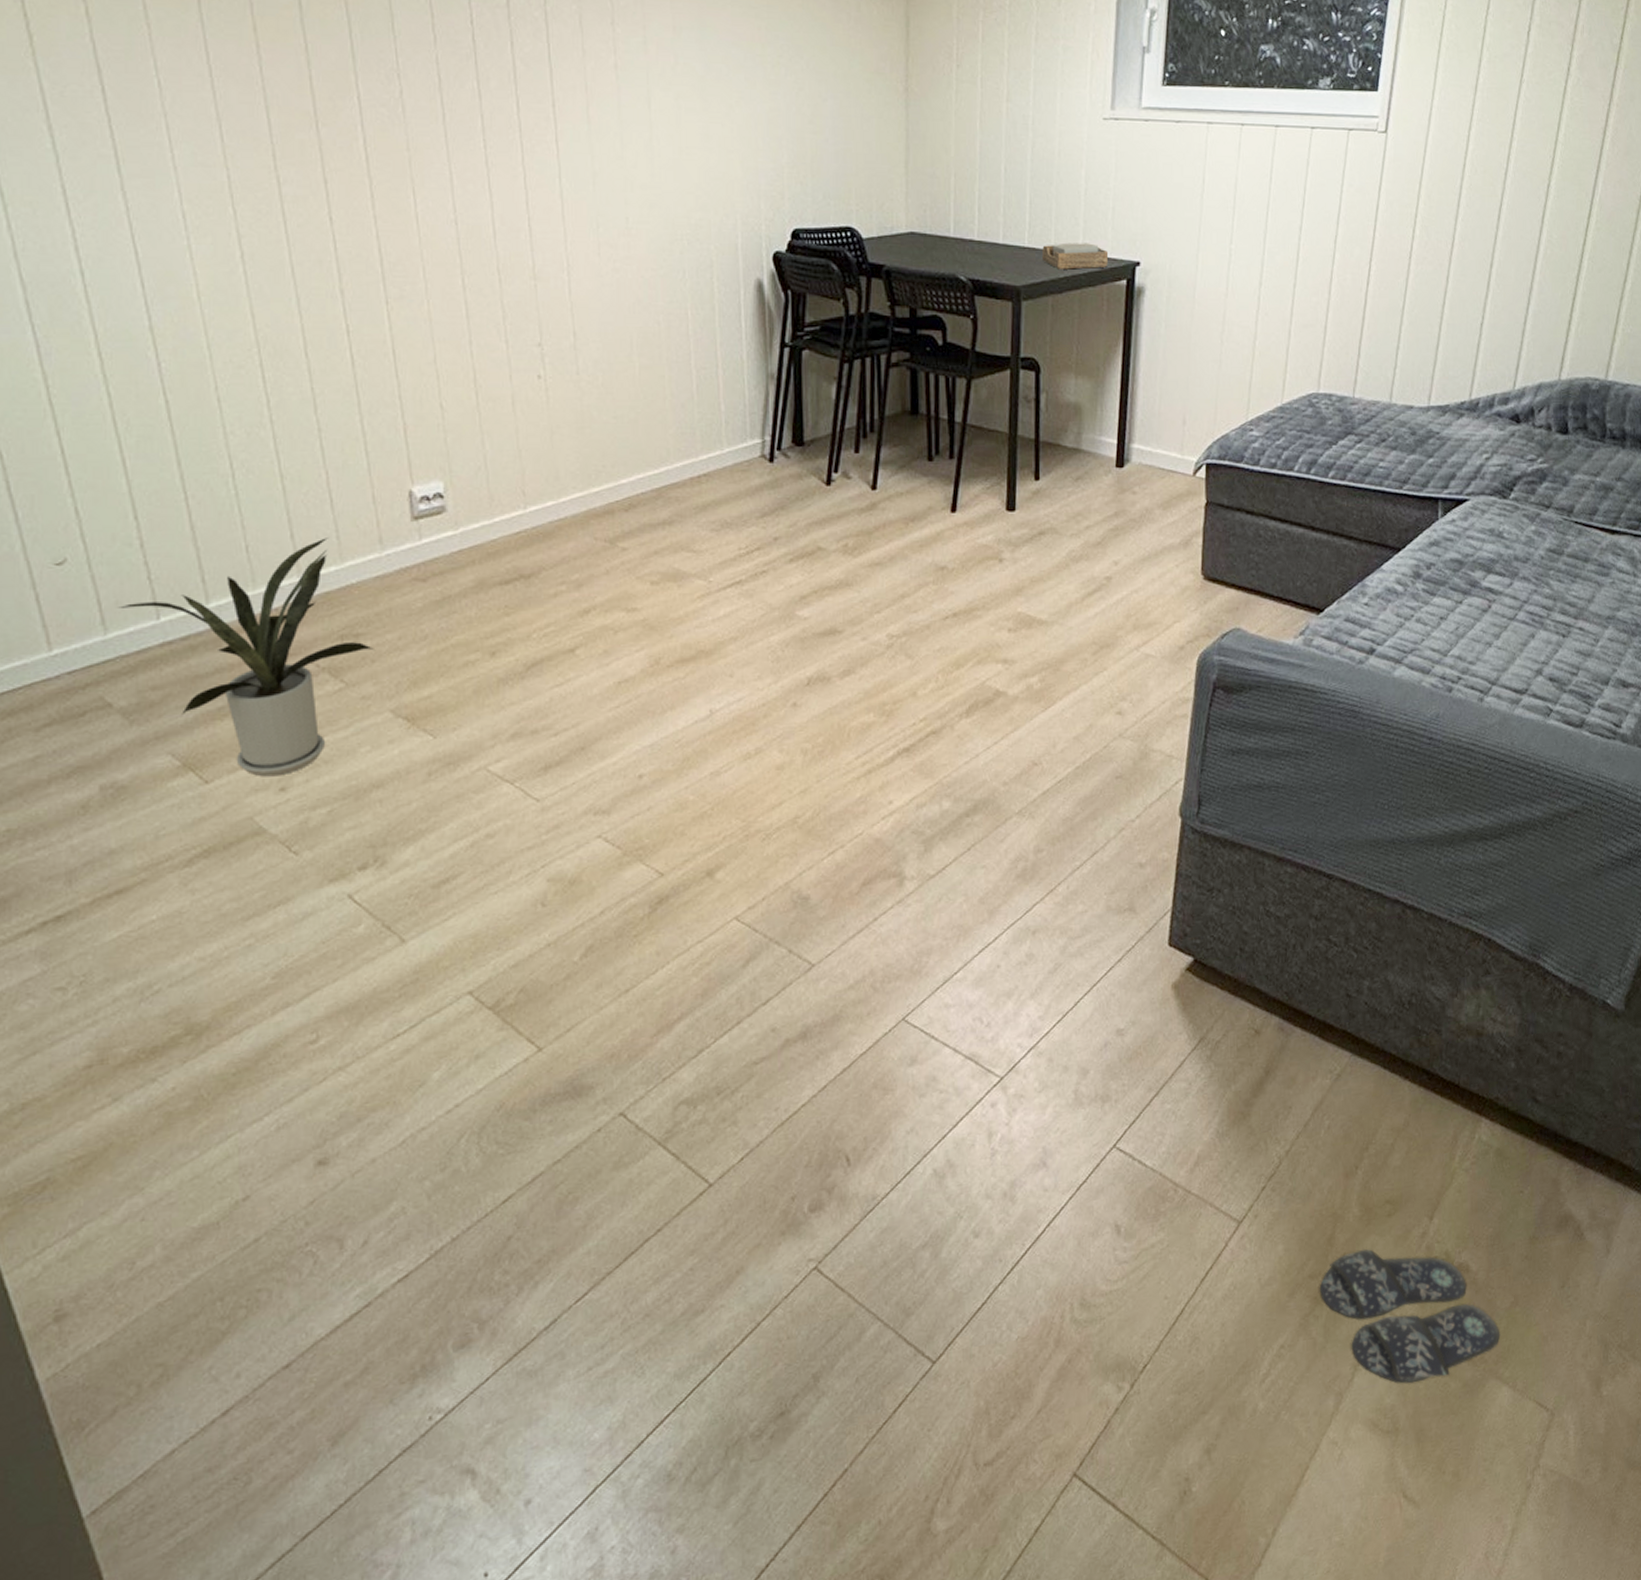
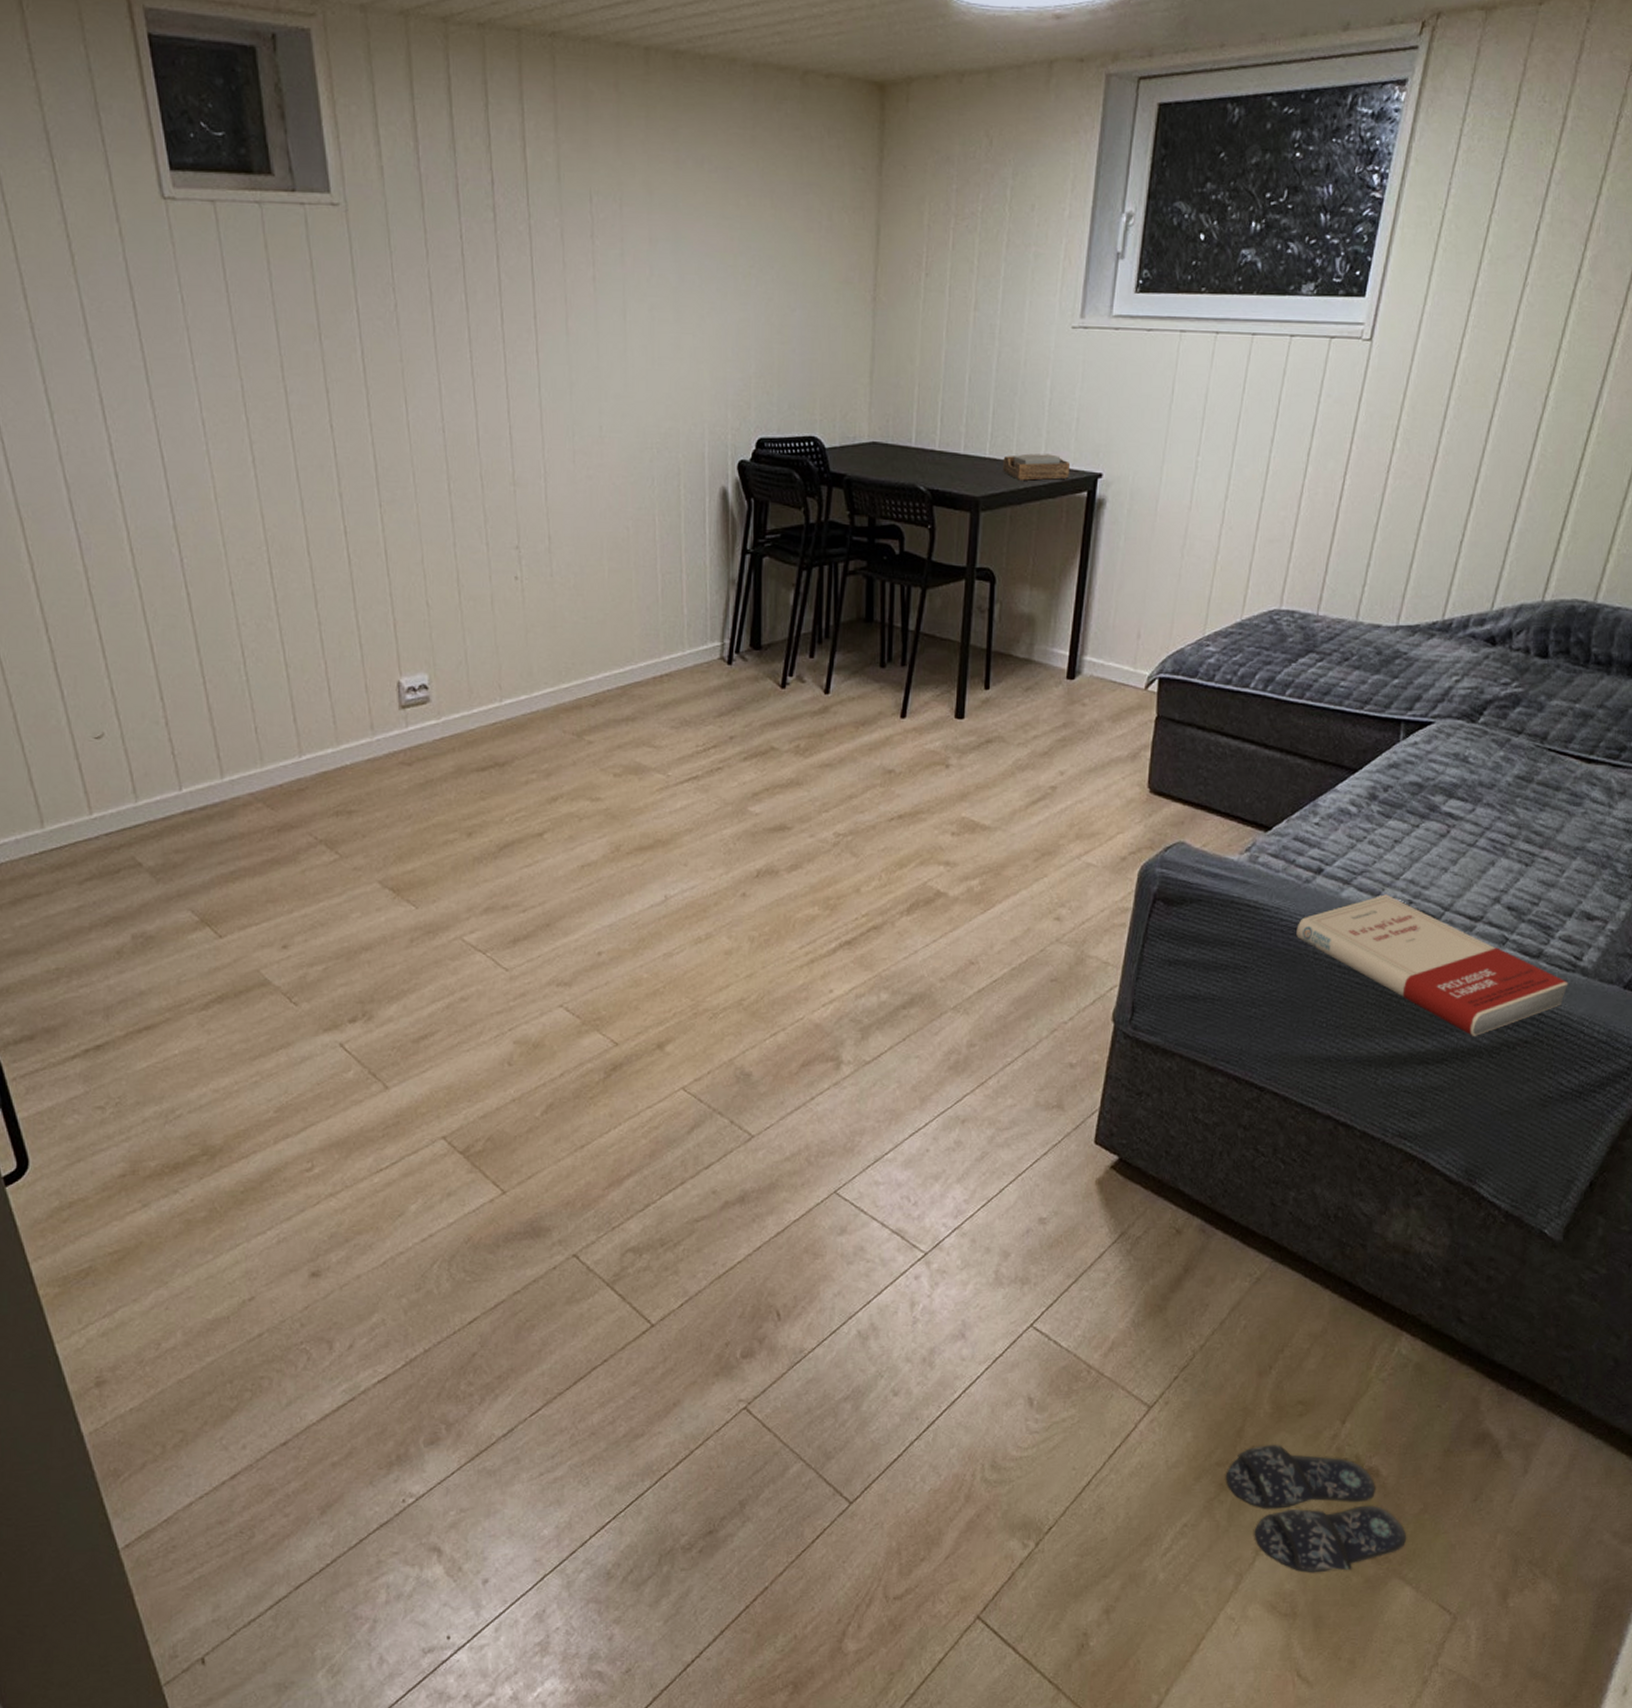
house plant: present [118,538,374,777] -> none [147,722,365,935]
book: none [1353,671,1611,809] -> present [1296,894,1568,1036]

